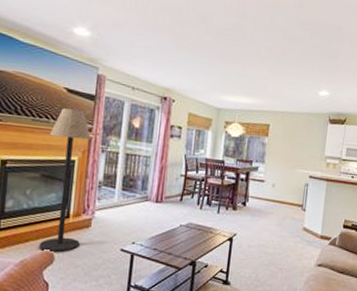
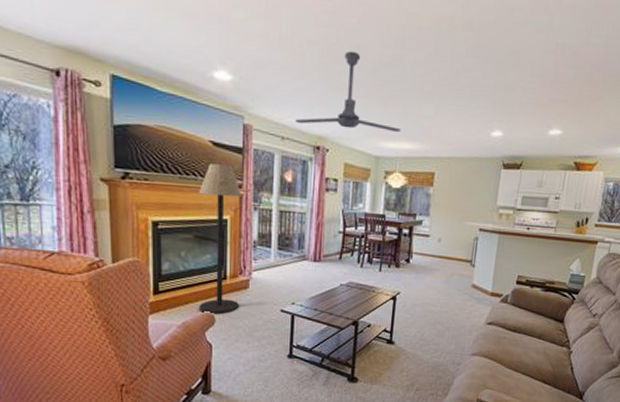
ceiling fan: none [146,17,241,89] -> present [295,51,401,133]

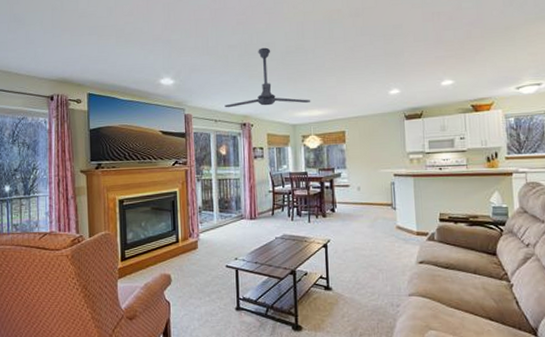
floor lamp: present [198,164,242,314] -> none [154,148,190,275]

